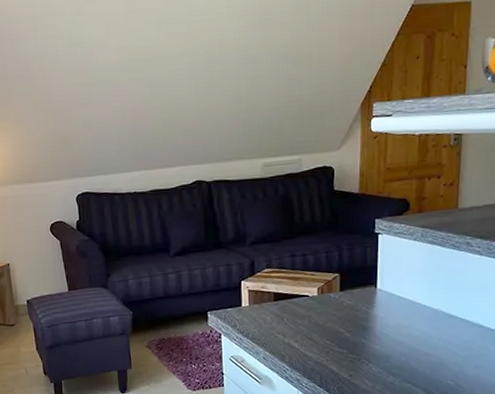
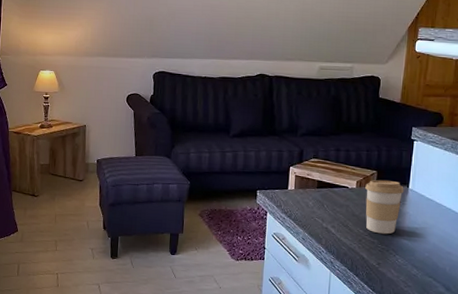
coffee cup: none [328,282,372,343] -> present [365,179,404,234]

